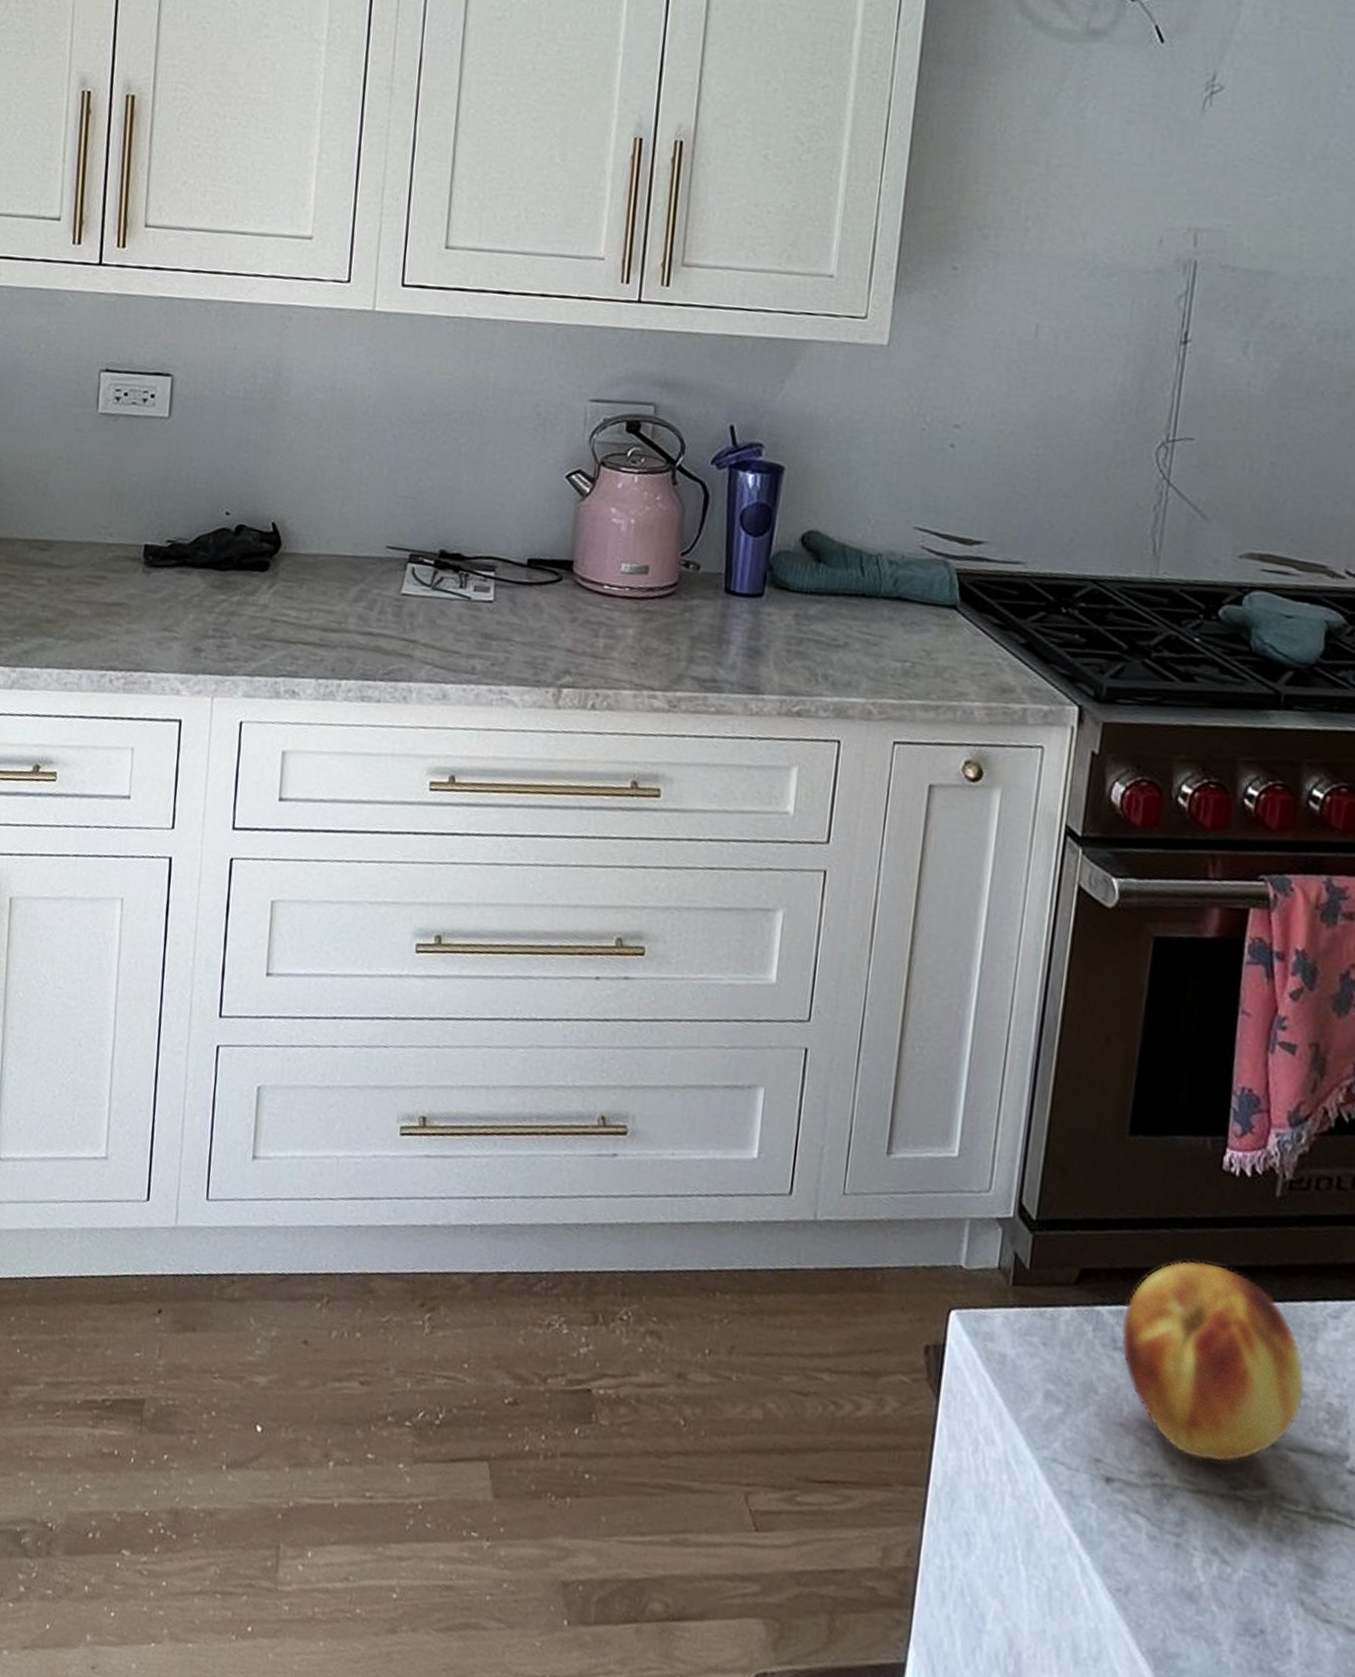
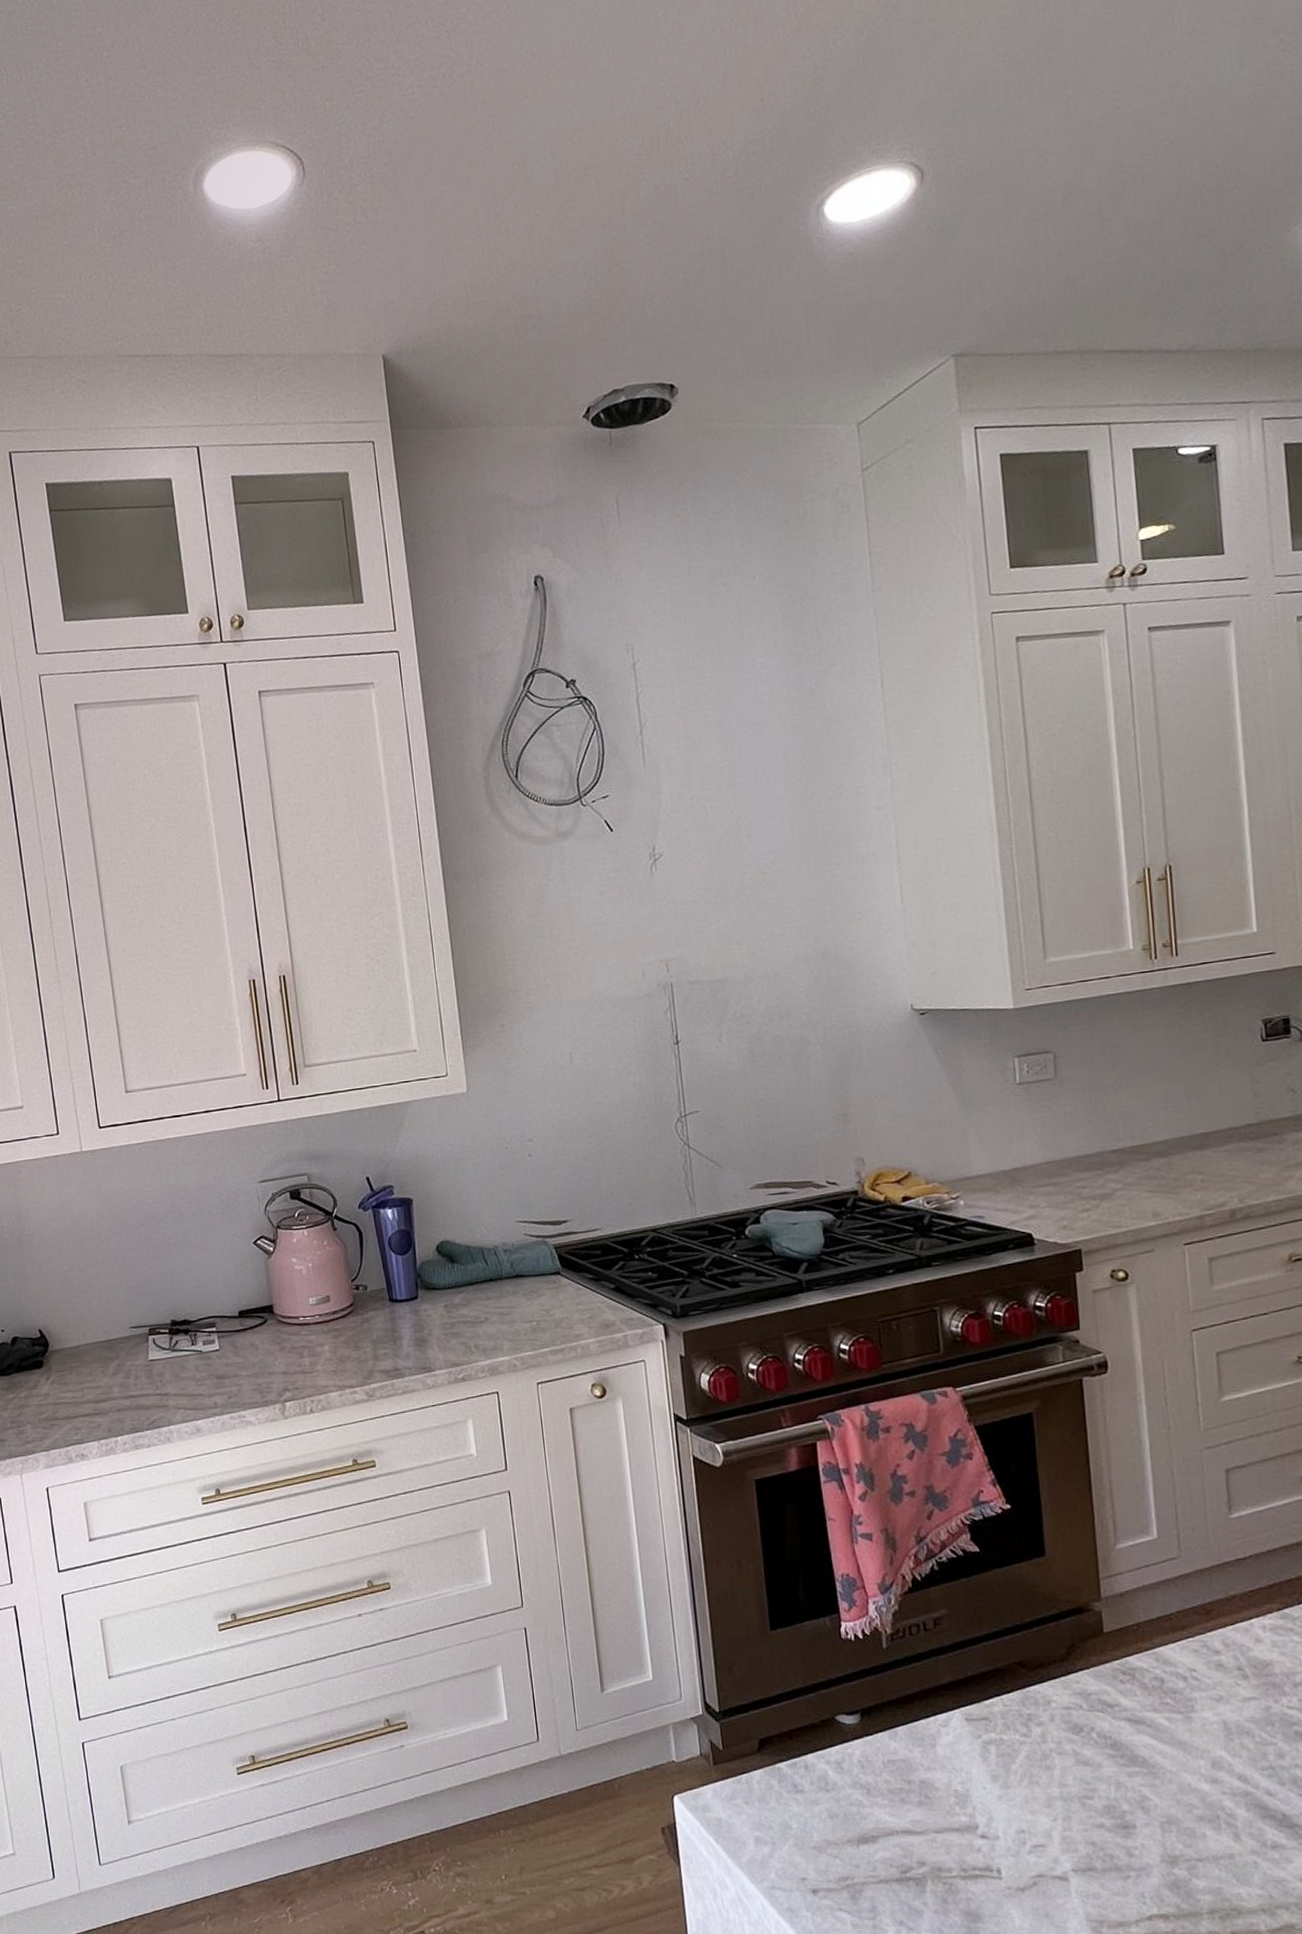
fruit: present [1121,1261,1305,1463] -> none [797,1710,937,1857]

